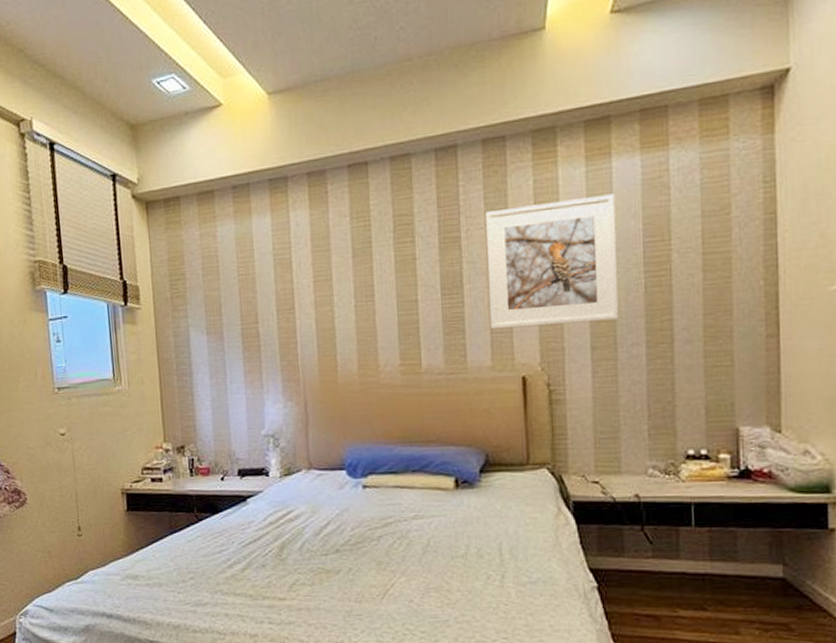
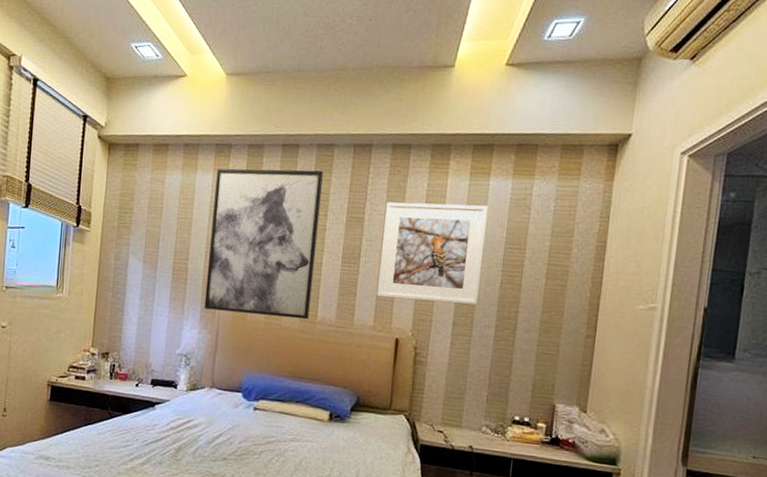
wall art: none [274,188,413,378] -> present [204,168,323,320]

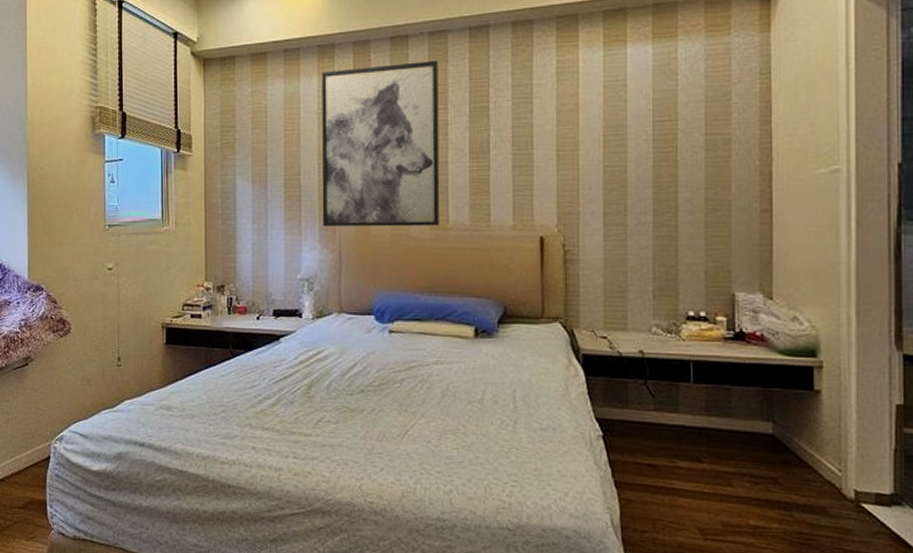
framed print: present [377,202,488,305] -> none [512,76,630,192]

